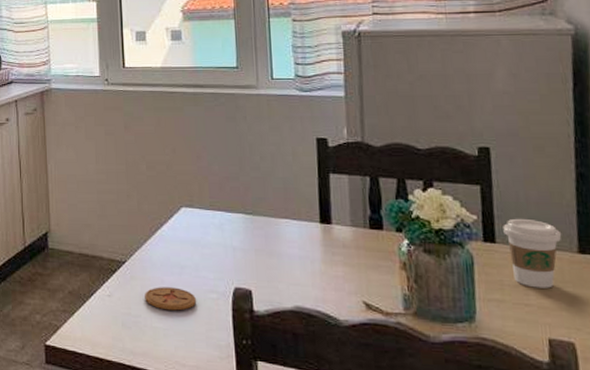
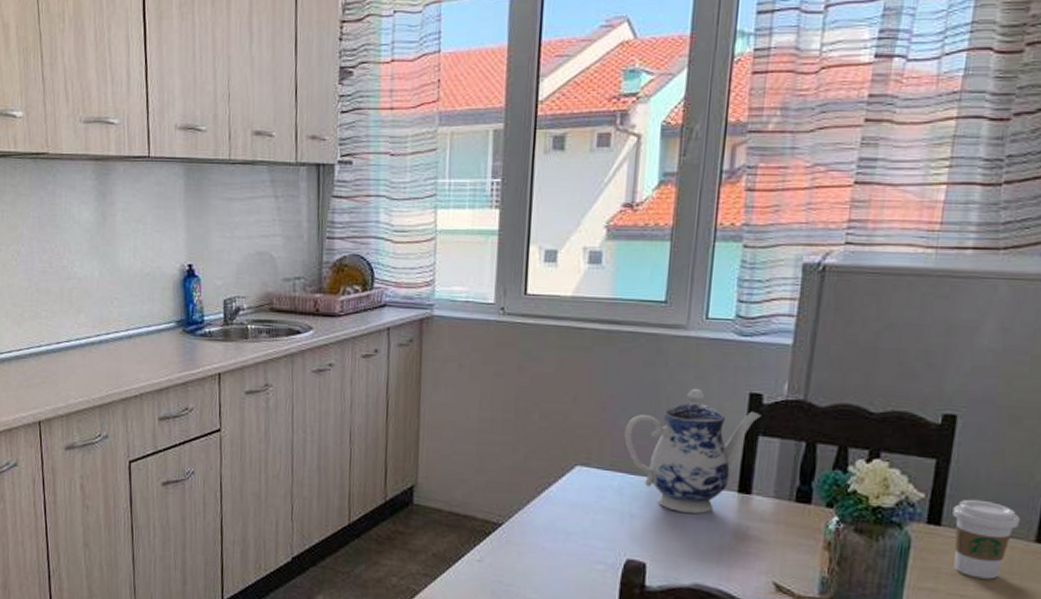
coaster: present [145,287,197,311] -> none [520,554,581,582]
teapot: none [218,136,329,243] -> present [624,388,761,514]

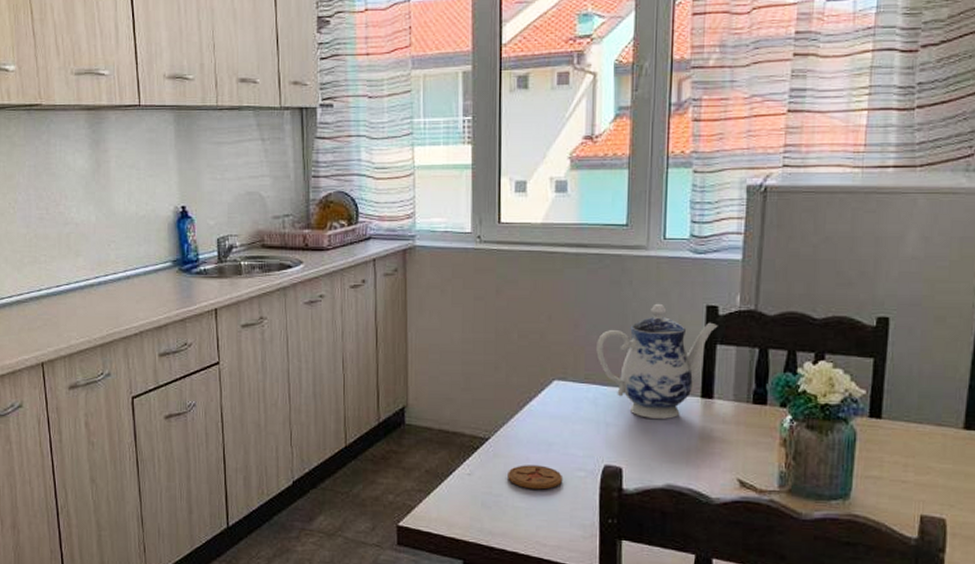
coaster: none [520,554,581,582] -> present [508,465,563,490]
coffee cup: present [952,499,1021,580] -> none [891,393,950,465]

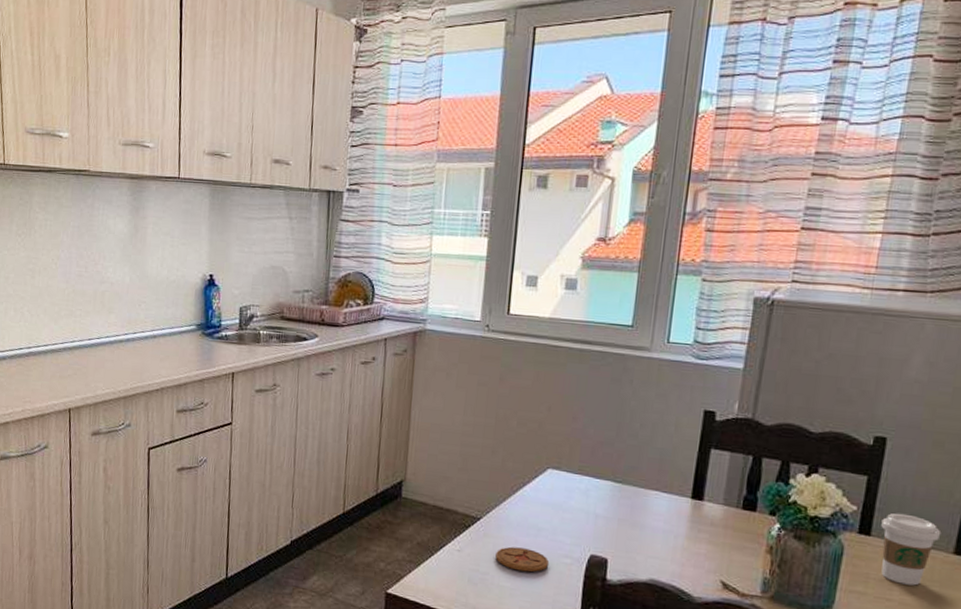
teapot: present [596,303,718,419] -> none [592,404,714,516]
coffee cup: none [891,393,950,465] -> present [881,513,942,586]

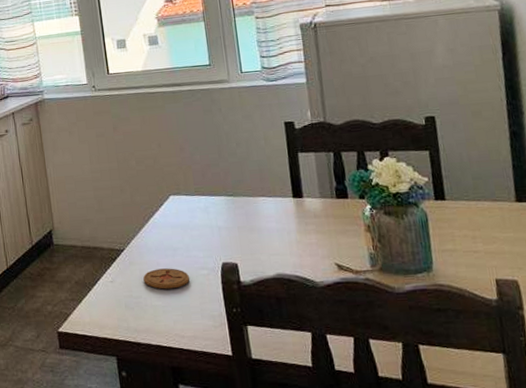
coffee cup: present [881,513,942,586] -> none [450,176,501,236]

